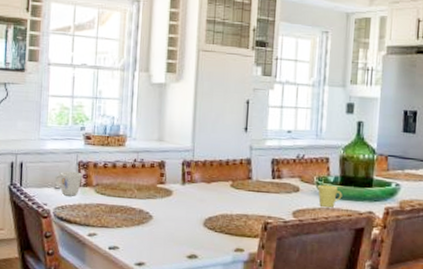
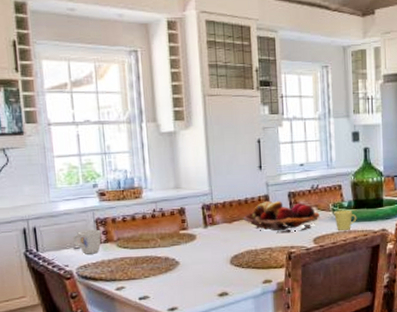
fruit basket: none [222,165,302,202] -> present [243,201,320,234]

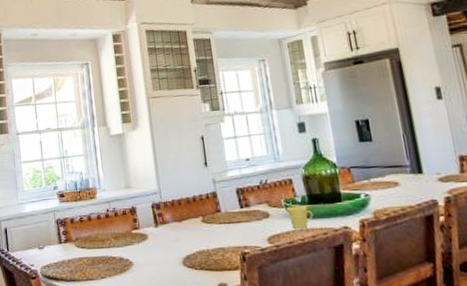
mug: present [72,229,101,255] -> none [37,229,62,254]
fruit basket: present [243,201,320,234] -> none [192,198,272,233]

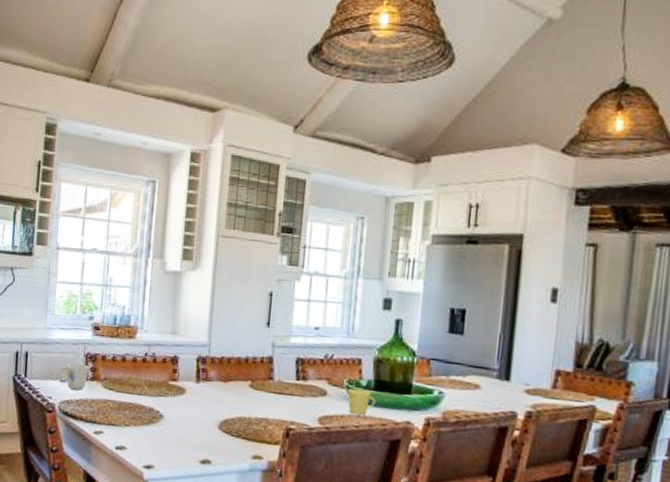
mug: none [37,229,62,254] -> present [60,363,89,391]

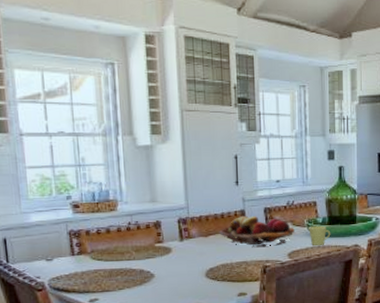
mug: present [60,363,89,391] -> none [44,241,75,266]
fruit basket: none [240,364,330,406] -> present [219,216,294,248]

